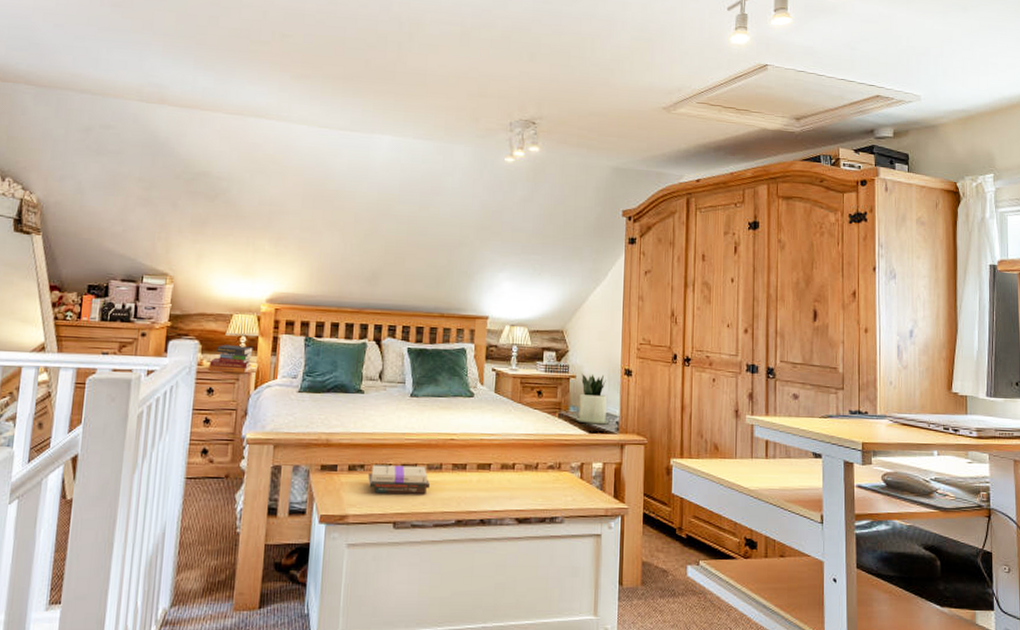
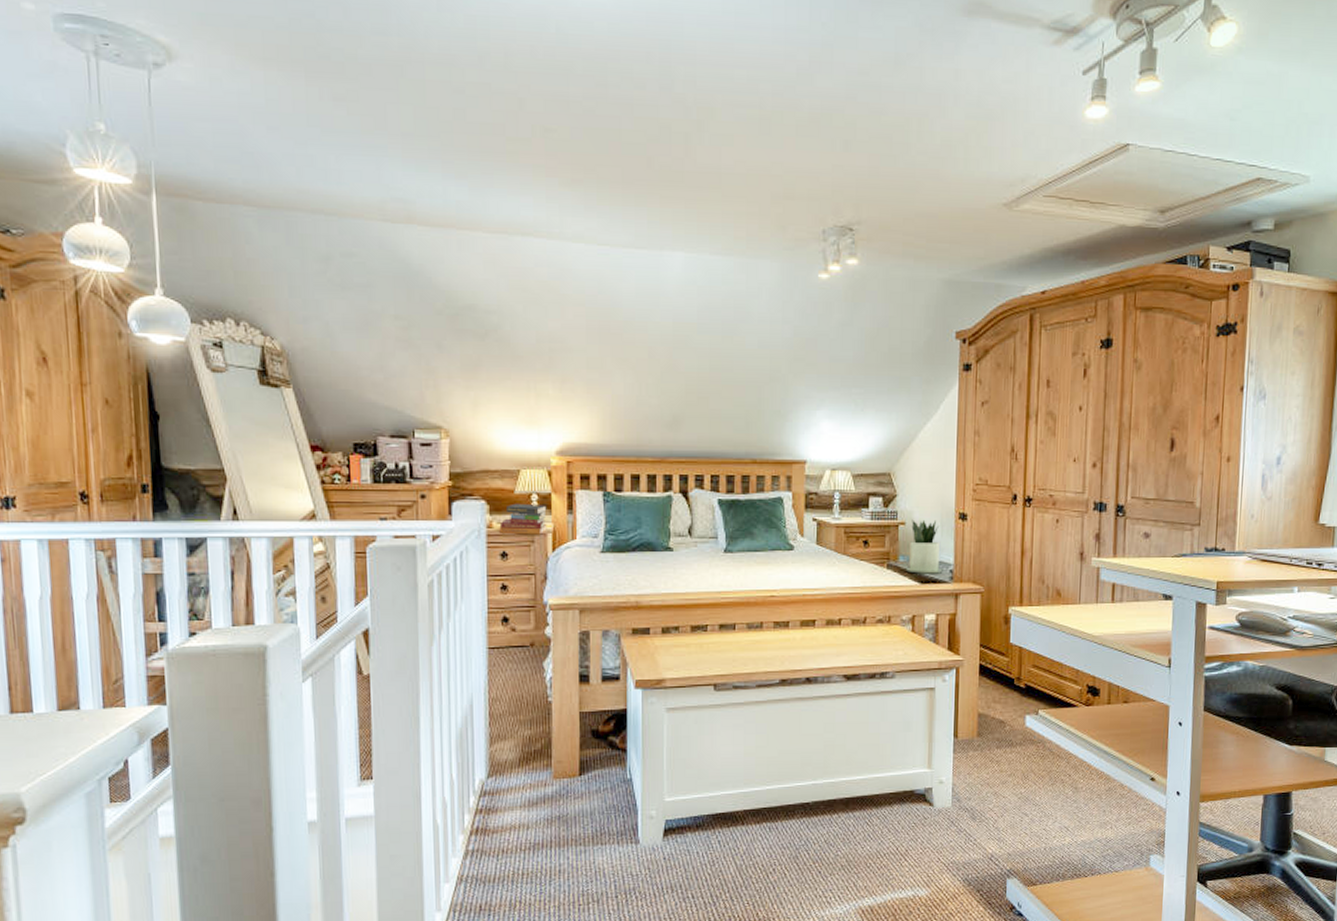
books: present [367,465,430,494] -> none [683,626,750,656]

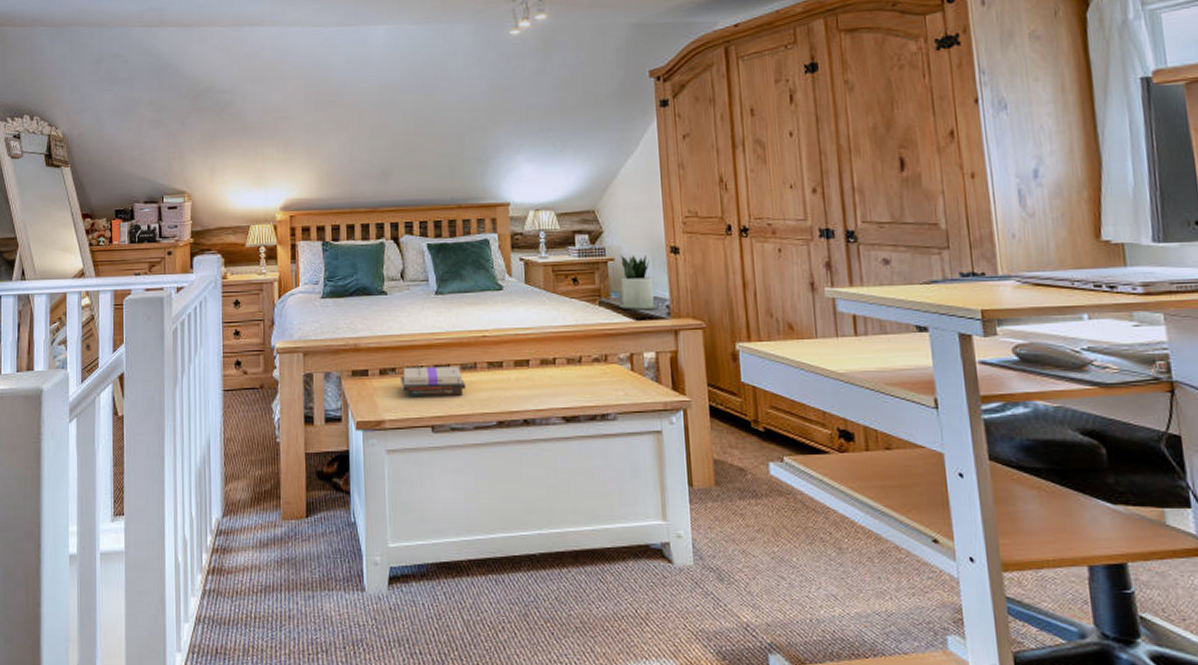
books: present [499,503,547,535] -> none [233,255,274,284]
books: none [683,626,750,656] -> present [399,366,465,397]

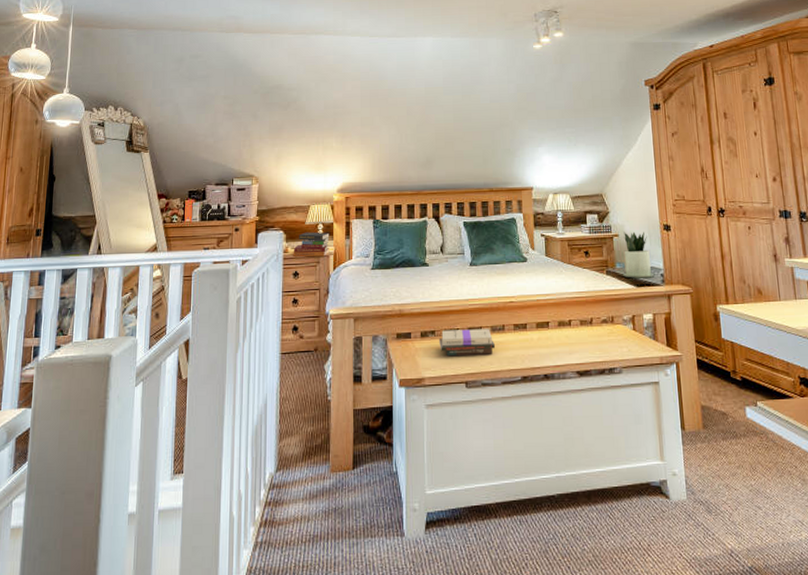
books: none [233,255,274,284] -> present [293,232,330,258]

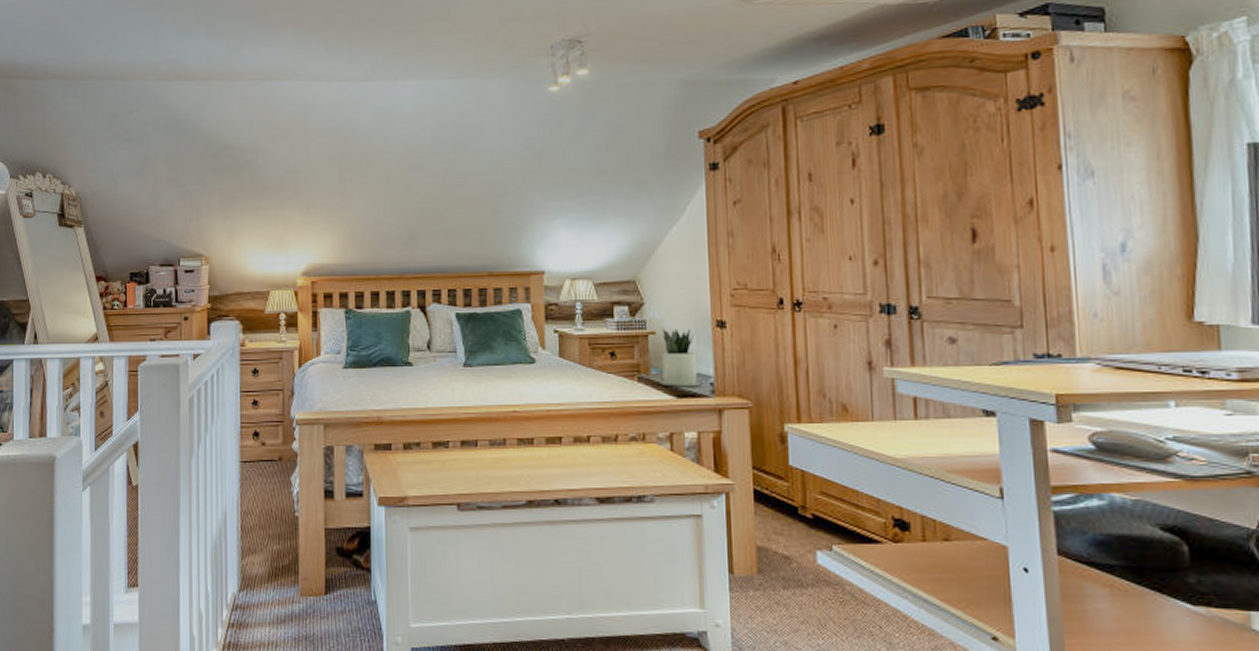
books: present [293,232,330,258] -> none [251,322,294,352]
books: present [438,329,495,357] -> none [424,442,493,474]

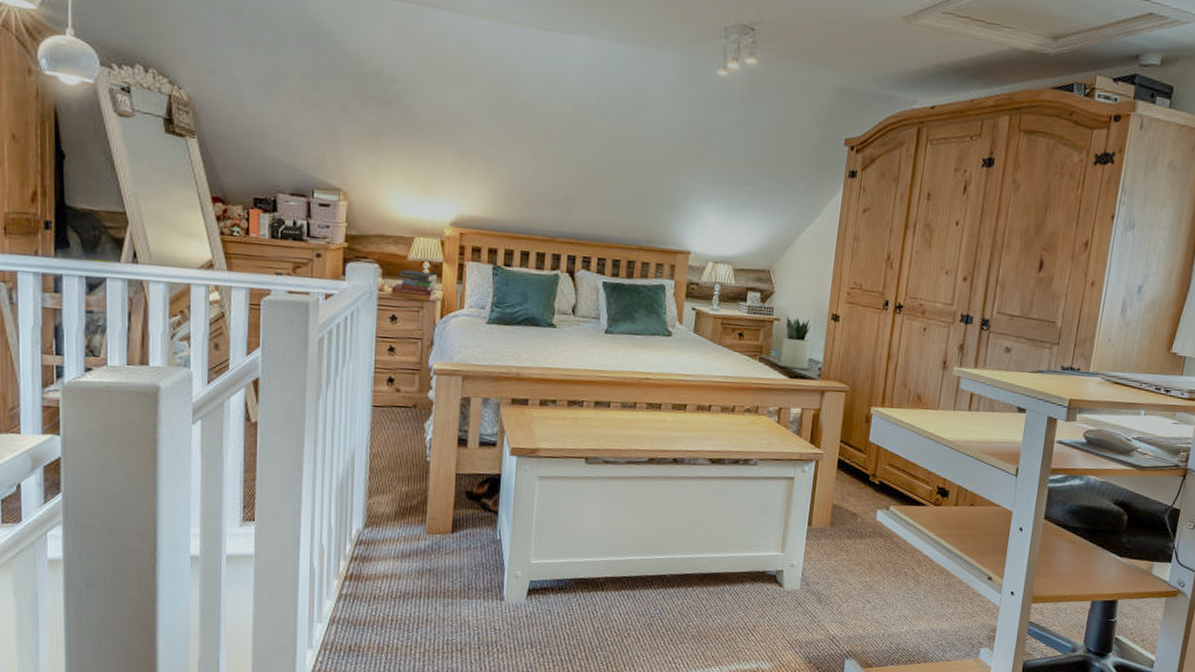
books: none [251,322,294,352] -> present [390,269,438,302]

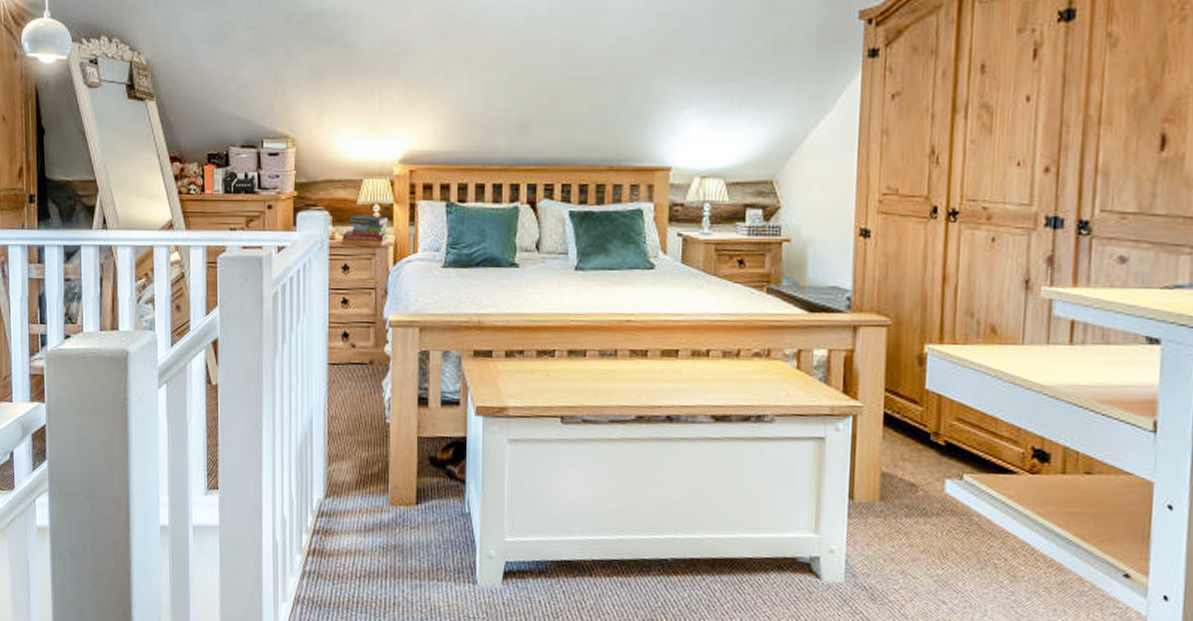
planter: present [777,316,812,370] -> none [791,236,836,301]

